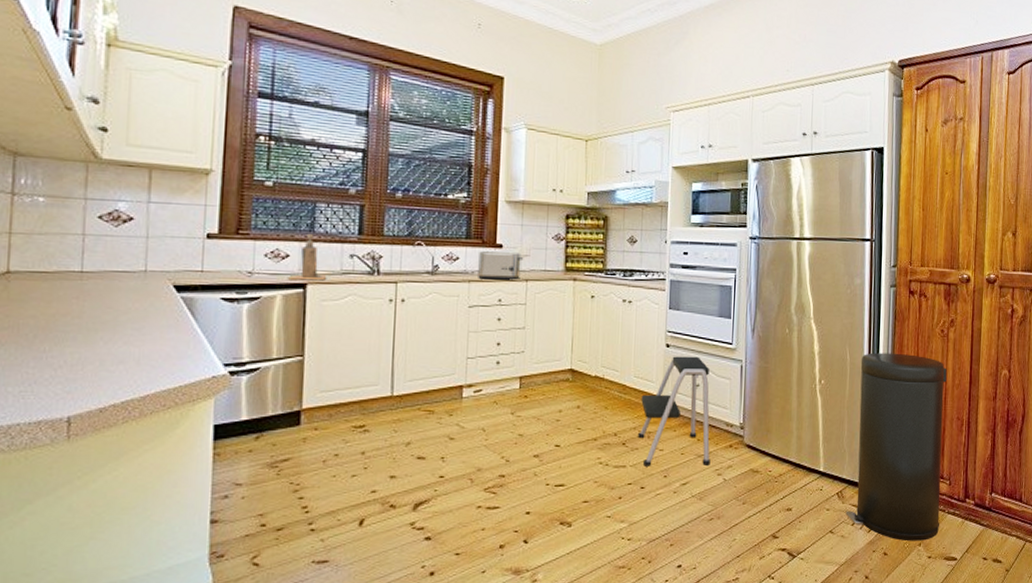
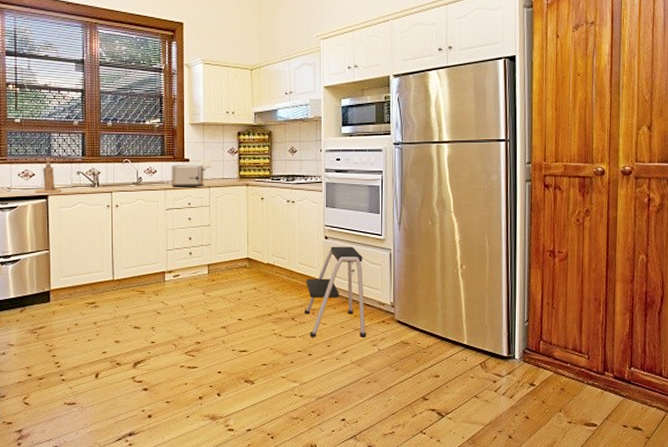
pedal bin: present [845,352,947,541] -> none [488,241,583,408]

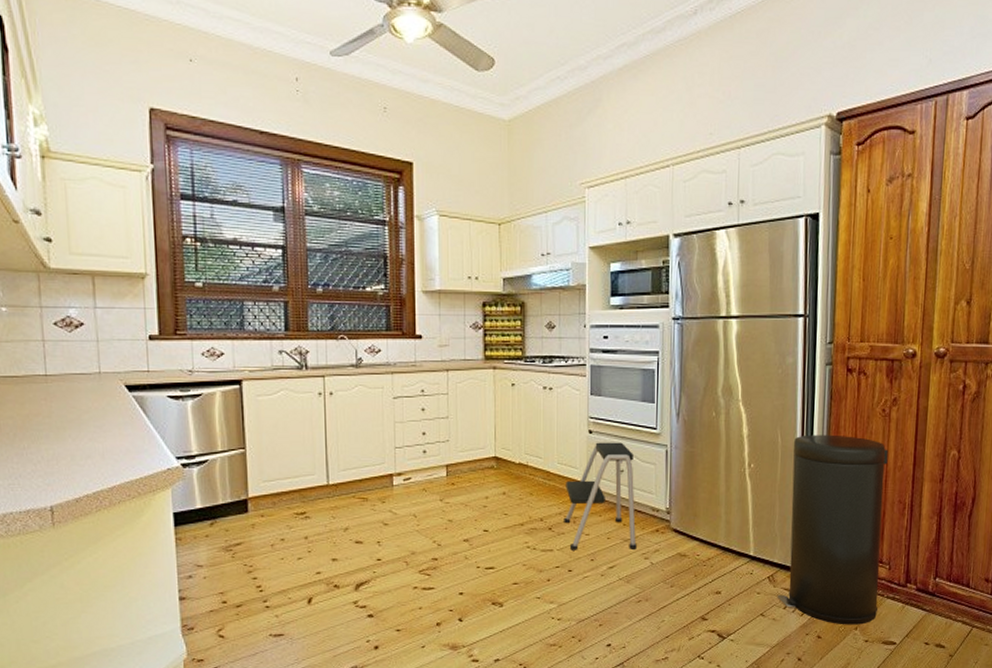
soap dispenser: present [35,157,61,193] -> none [225,331,259,377]
toaster: present [172,165,207,187] -> none [400,343,444,371]
pedal bin: none [488,241,583,408] -> present [777,434,888,625]

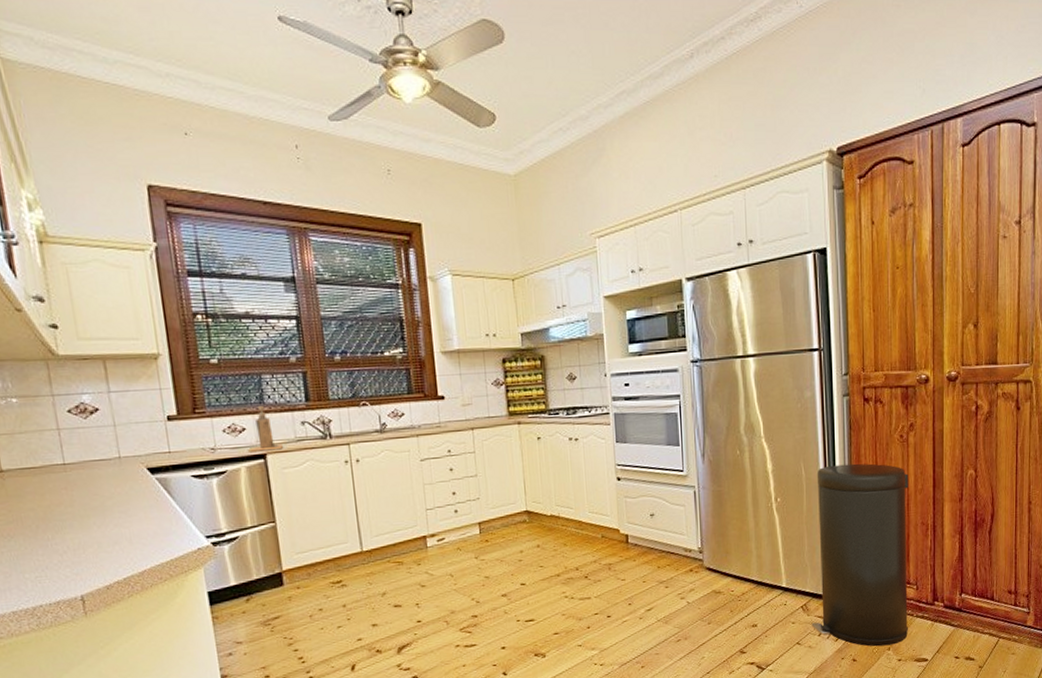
soap dispenser: none [225,331,259,377] -> present [248,405,283,452]
step stool: present [564,442,637,550] -> none [598,486,672,597]

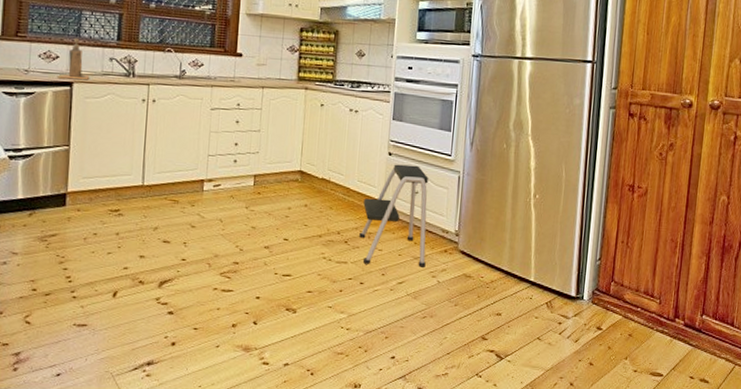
step stool: none [598,486,672,597] -> present [359,164,428,267]
pedal bin: present [811,463,909,647] -> none [553,171,664,355]

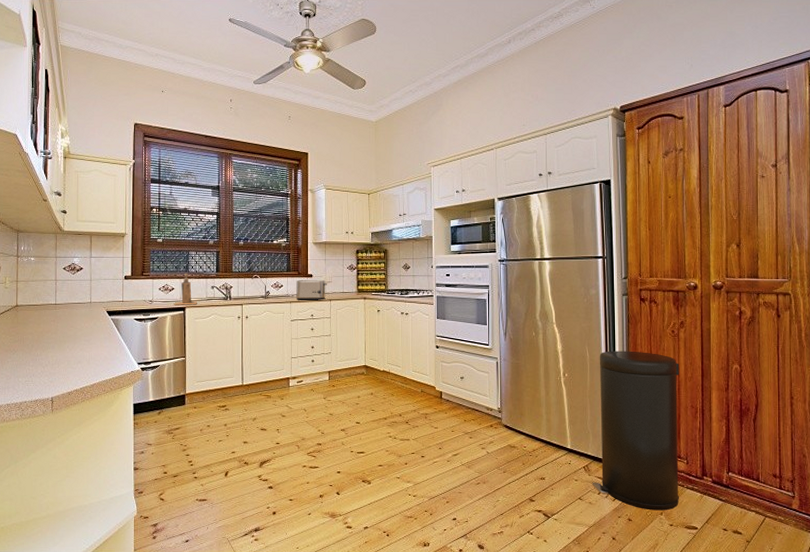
toaster: none [220,59,261,87] -> present [296,280,328,300]
step stool: present [359,164,428,267] -> none [418,355,475,441]
pedal bin: none [553,171,664,355] -> present [592,351,679,511]

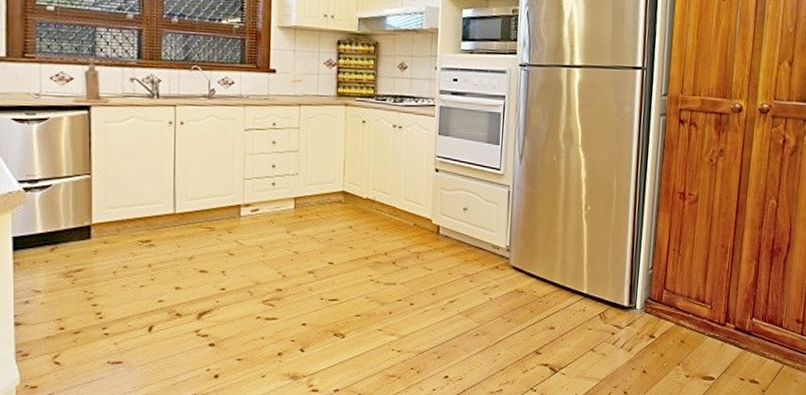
toaster: present [296,280,328,300] -> none [253,76,297,105]
pedal bin: present [592,351,679,511] -> none [607,180,714,361]

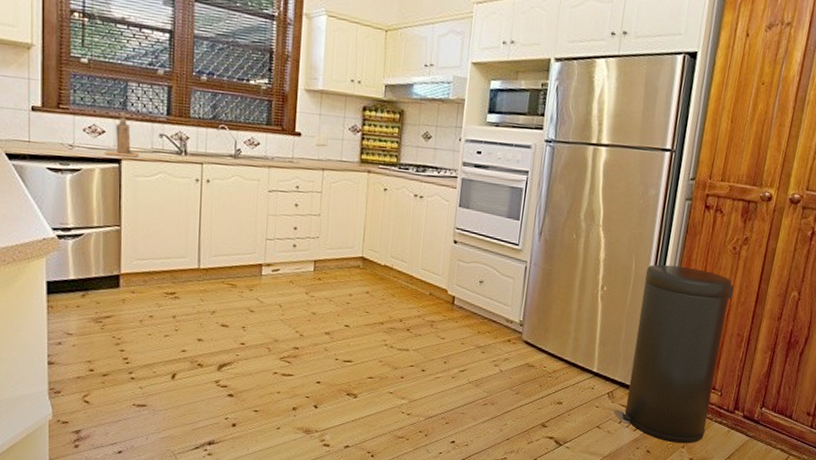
pedal bin: none [607,180,714,361] -> present [614,264,734,444]

